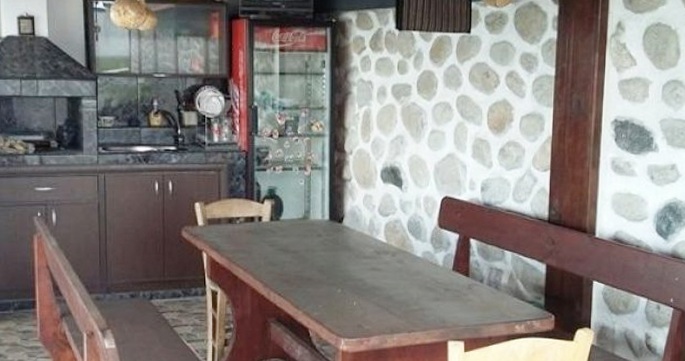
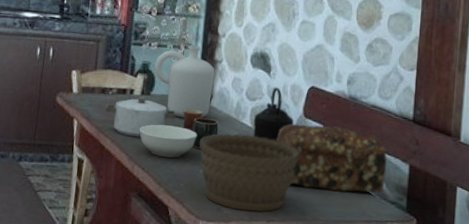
cooking pot: none [234,223,308,264] -> present [105,96,176,138]
bowl: none [271,249,332,281] -> present [139,124,198,158]
water jug: none [281,166,345,241] -> present [154,45,215,119]
mug: none [315,230,337,253] -> present [182,108,204,131]
mug: none [326,238,353,270] -> present [192,117,219,150]
basket: none [335,251,436,325] -> present [200,134,299,212]
kettle: none [388,200,429,255] -> present [253,87,294,142]
bread loaf: none [412,233,524,297] -> present [276,123,387,194]

